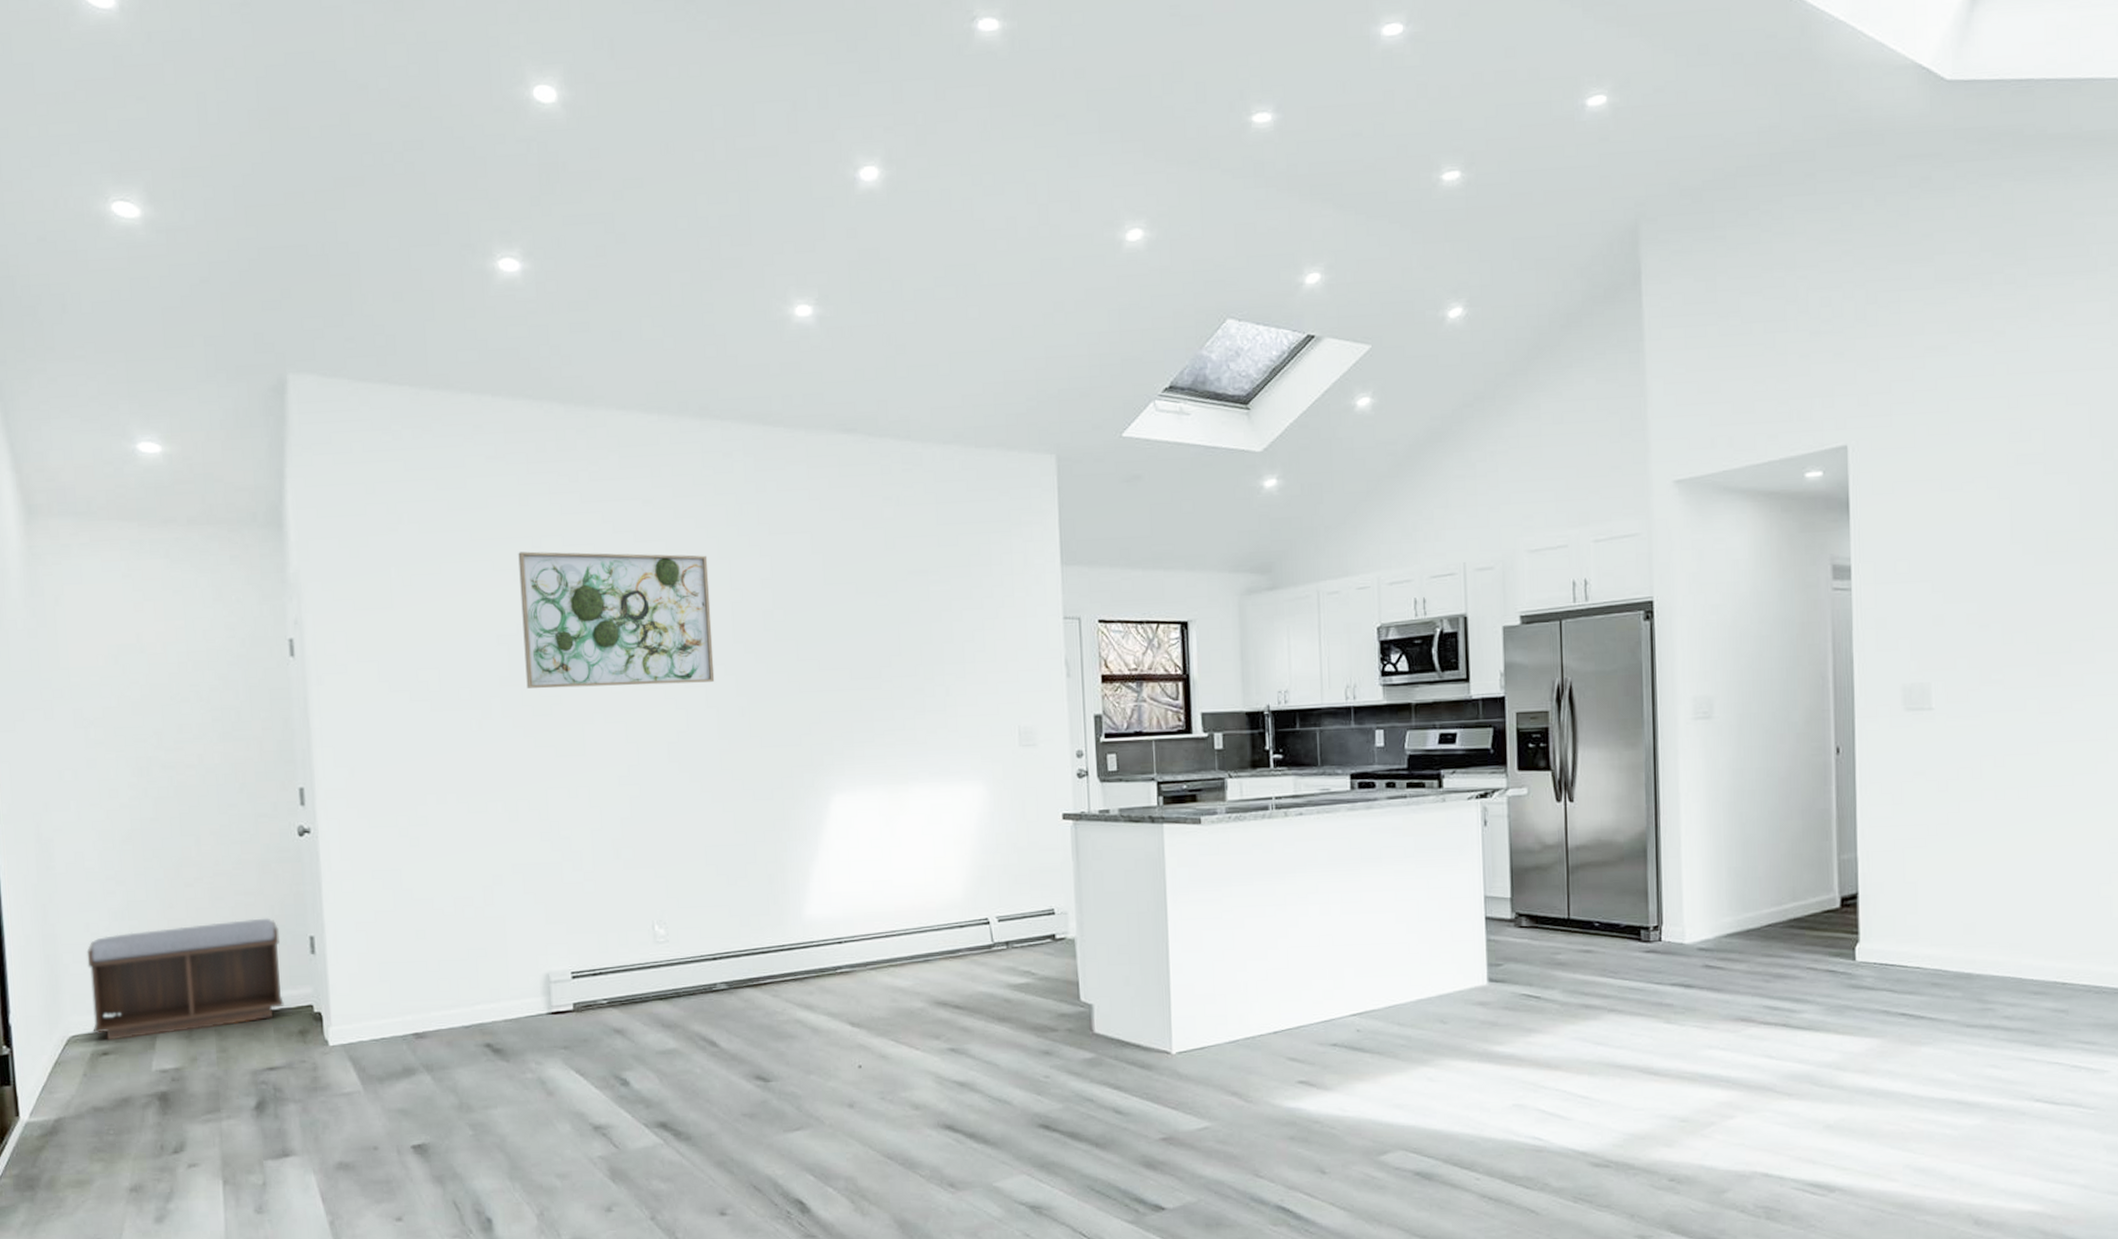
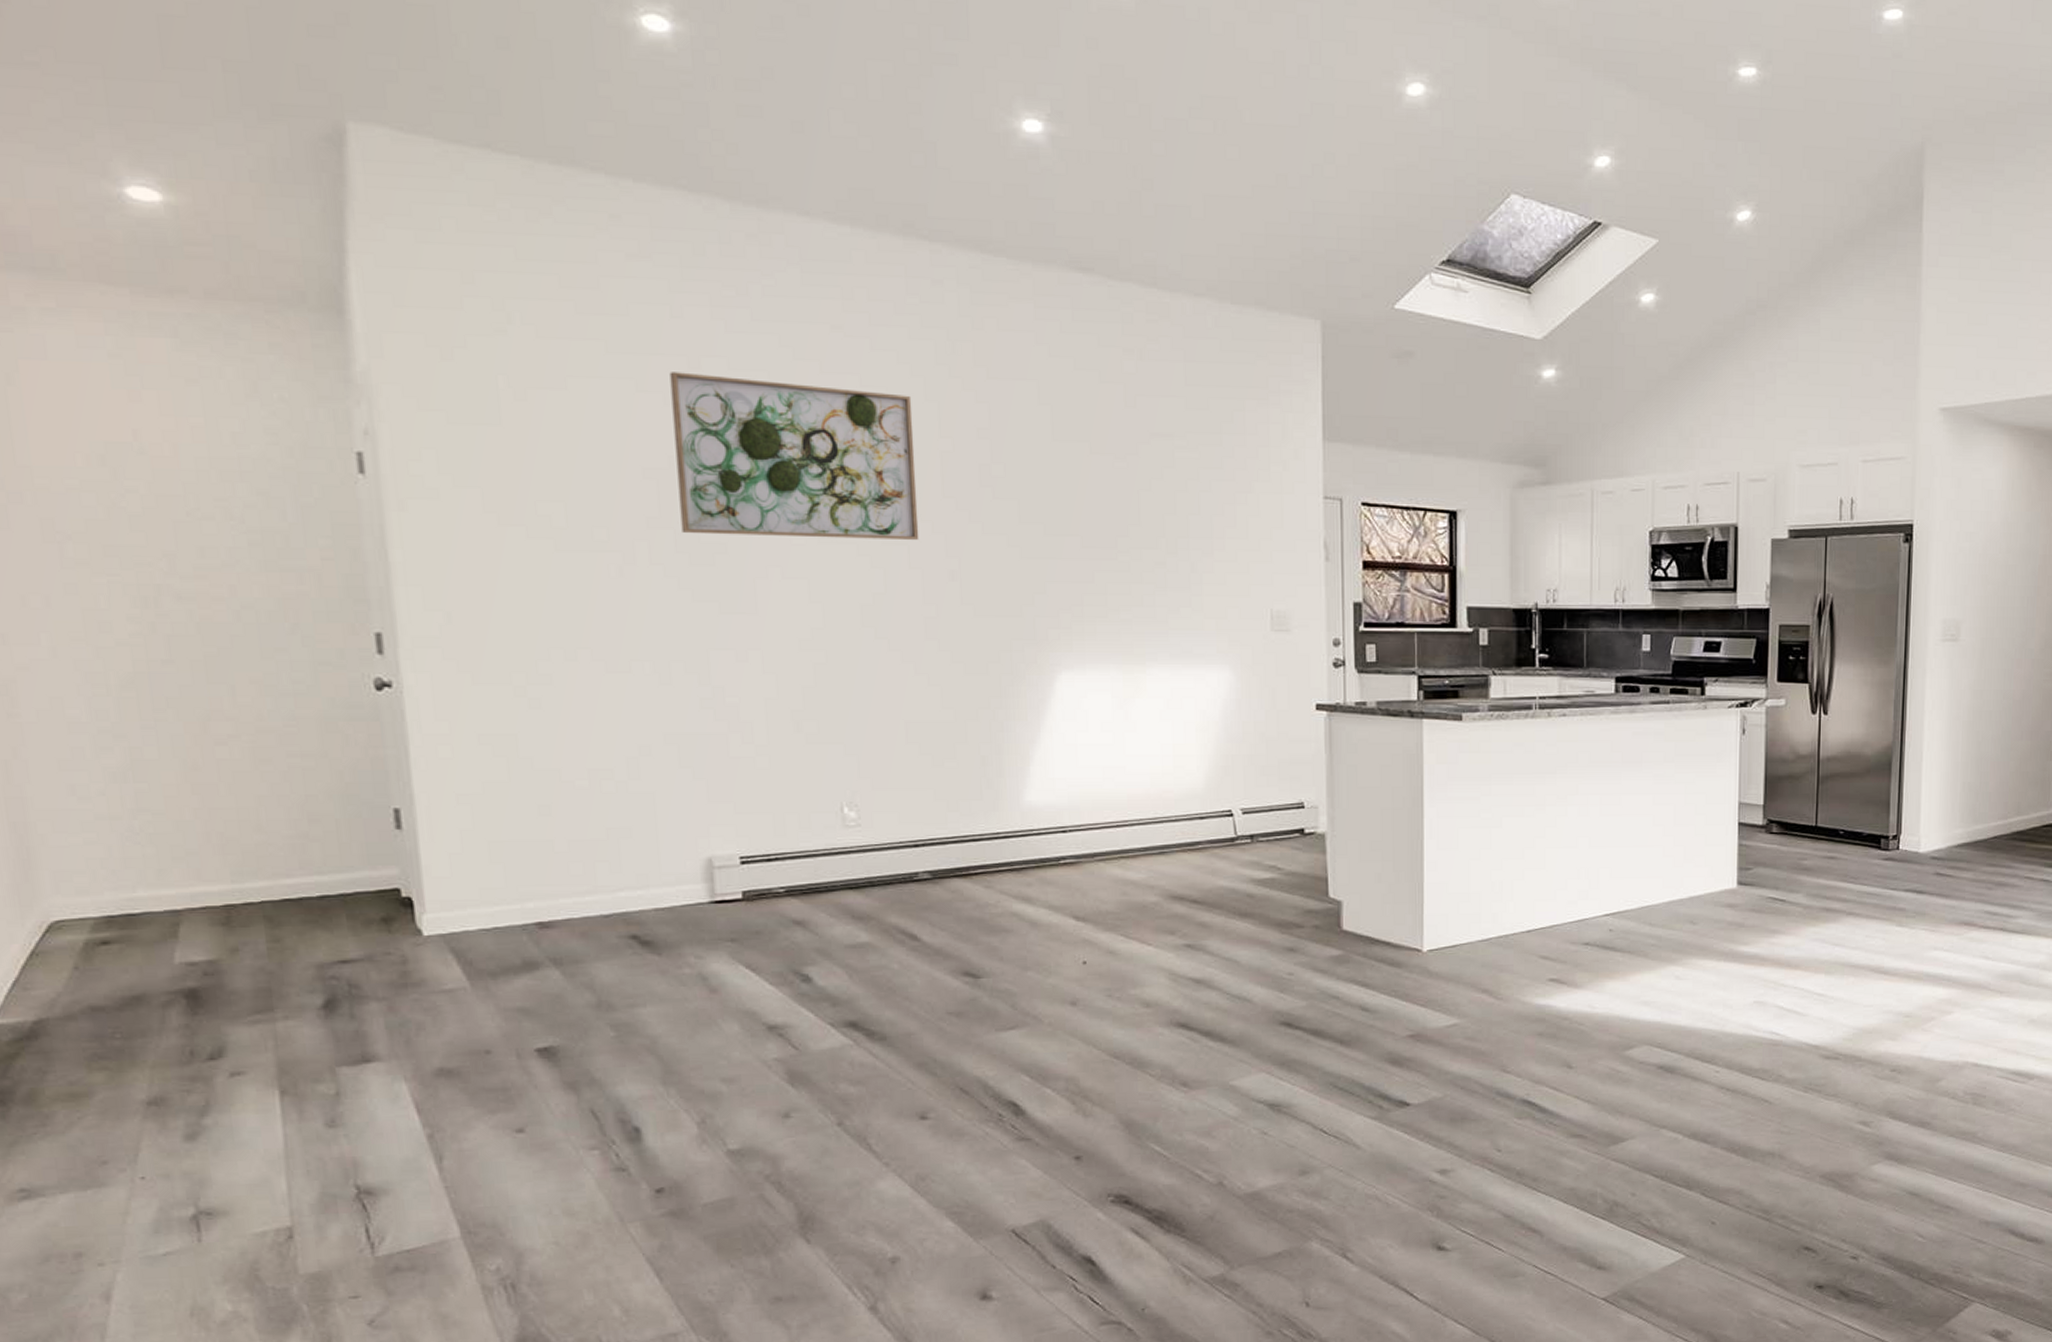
bench: present [86,918,284,1041] -> none [72,785,360,927]

